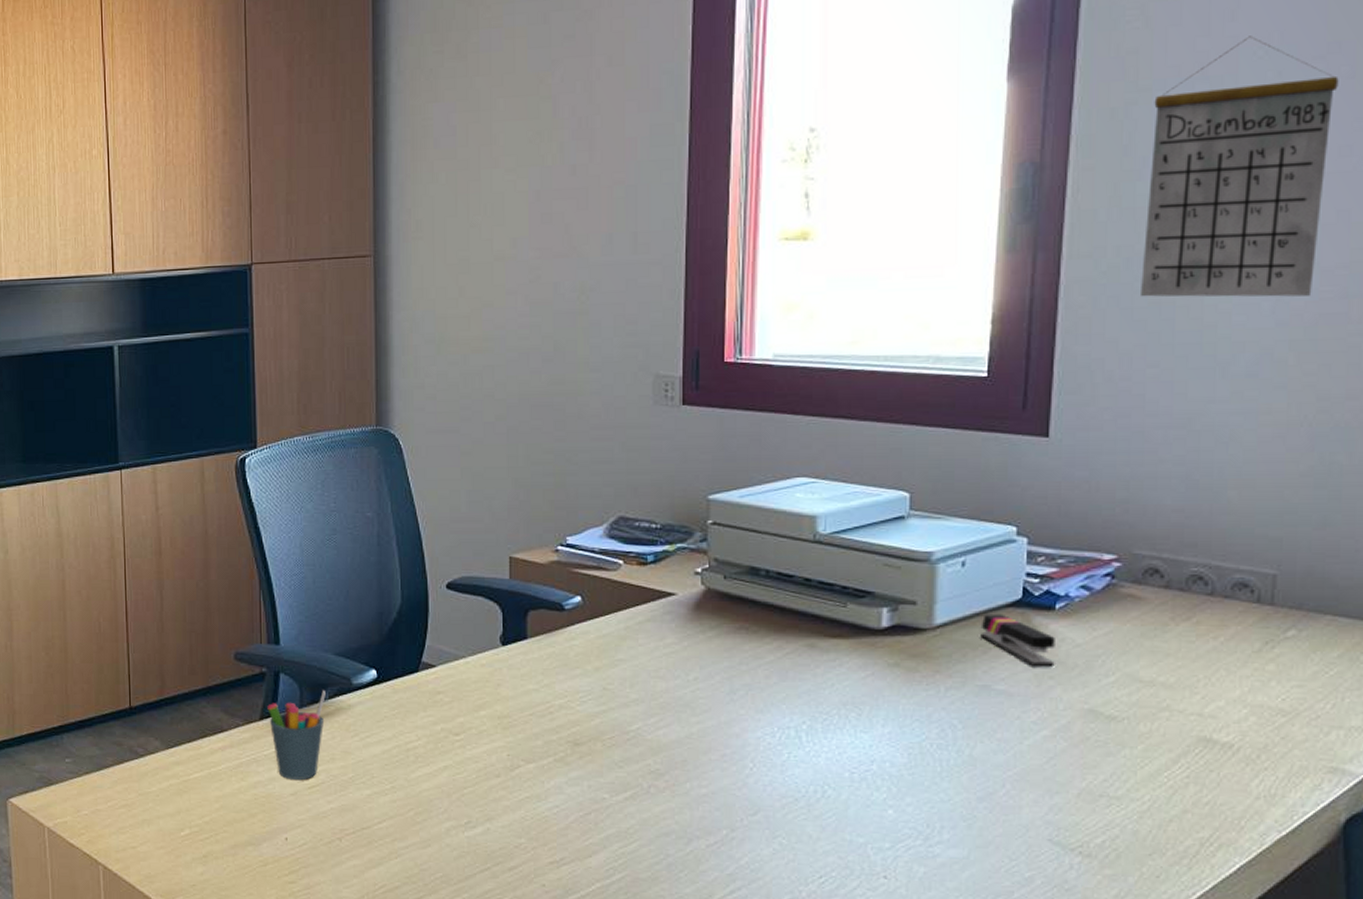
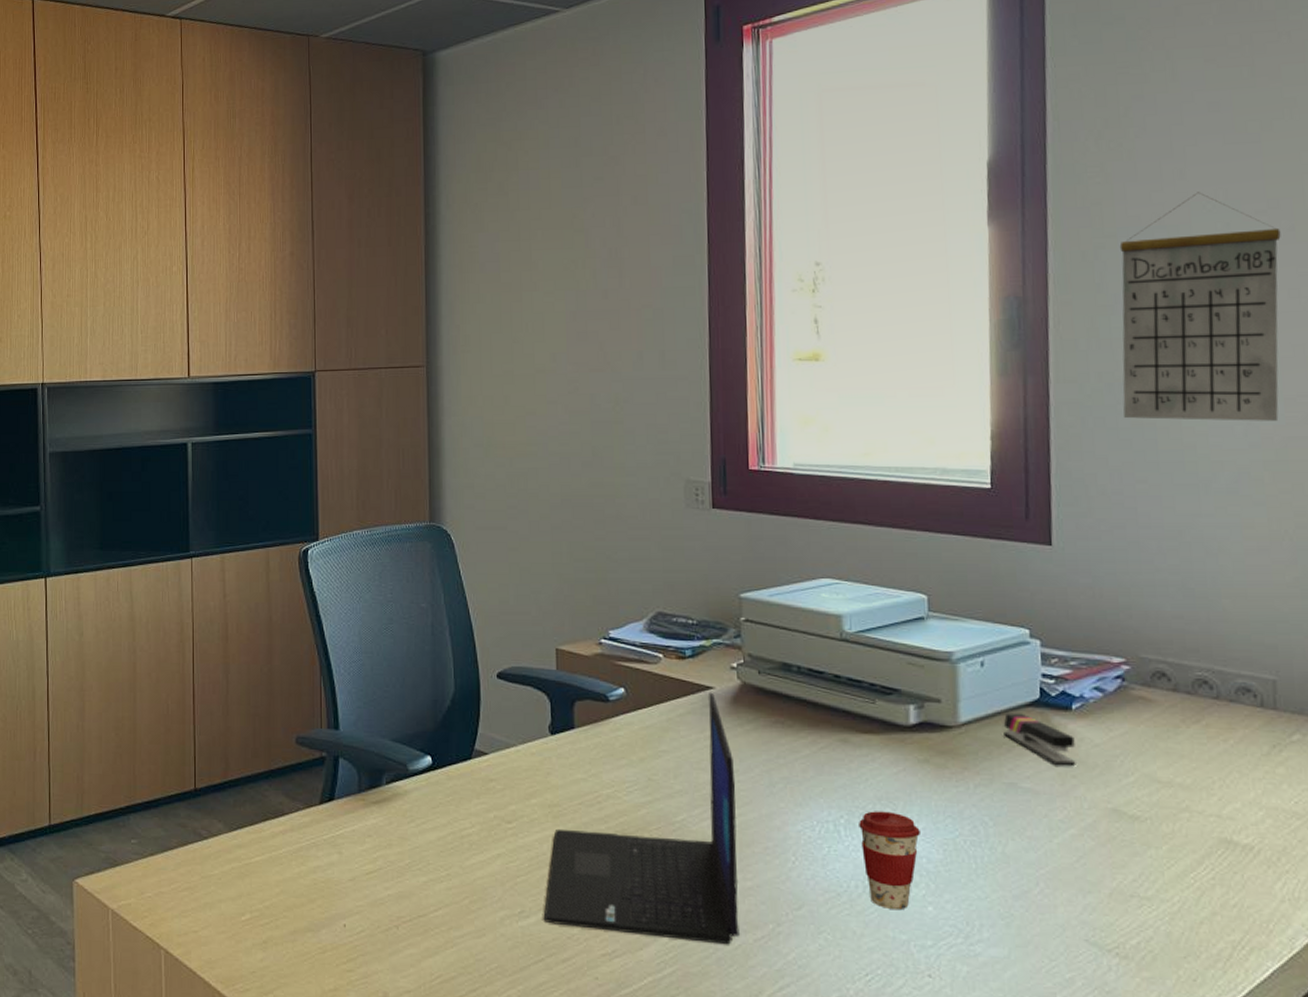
pen holder: present [267,690,326,780] -> none [327,776,383,865]
laptop: none [490,598,695,851] -> present [543,692,739,945]
coffee cup: none [822,716,885,814] -> present [859,811,920,911]

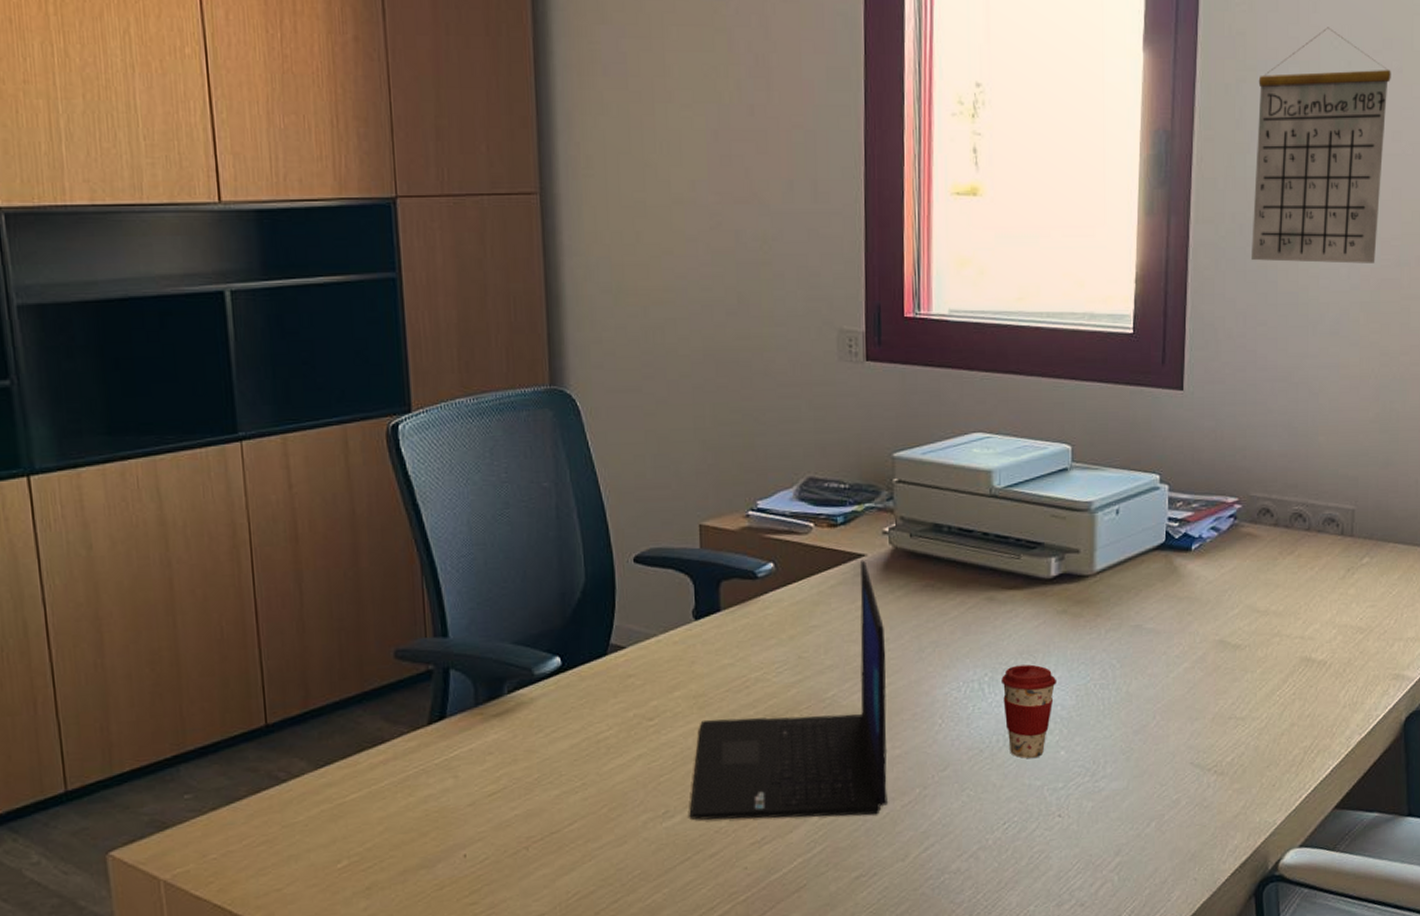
stapler: present [1003,713,1076,767] -> none [1133,557,1192,605]

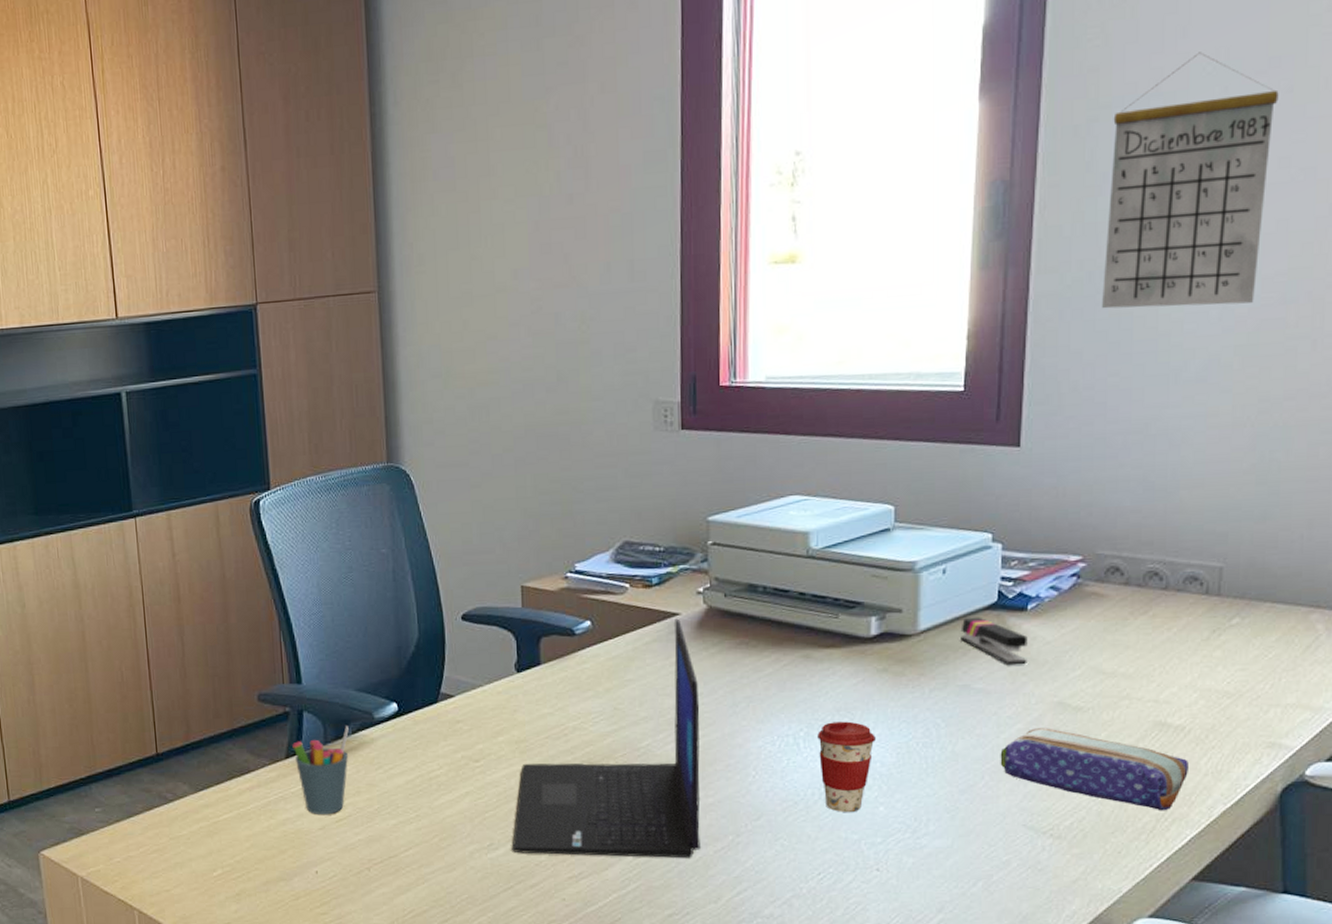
pen holder: none [436,684,504,788] -> present [292,726,349,814]
stapler: none [1133,557,1192,605] -> present [960,617,1028,666]
pencil case: none [1169,666,1330,744] -> present [1000,728,1188,811]

